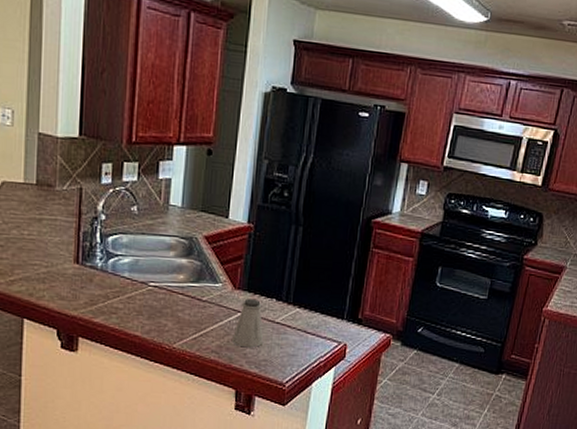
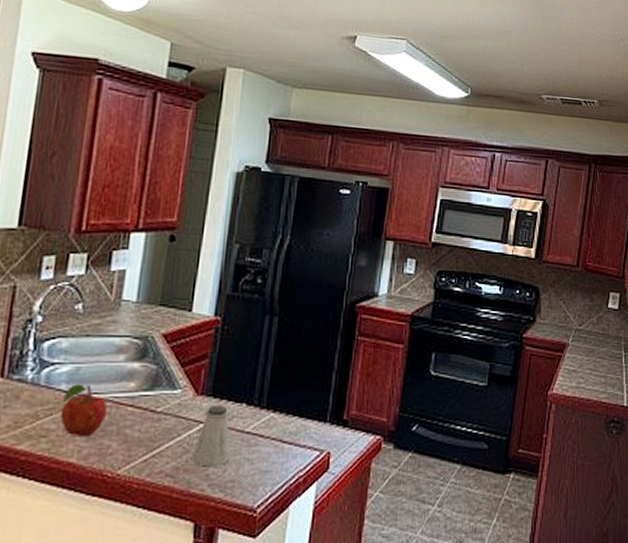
fruit: none [126,273,163,317] -> present [60,384,108,437]

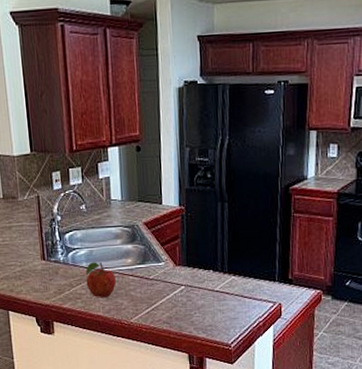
saltshaker: present [190,405,231,467] -> none [178,272,207,316]

